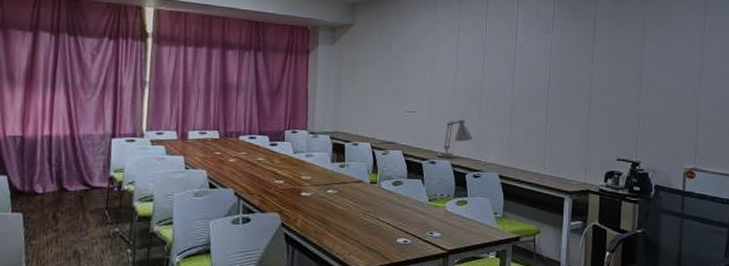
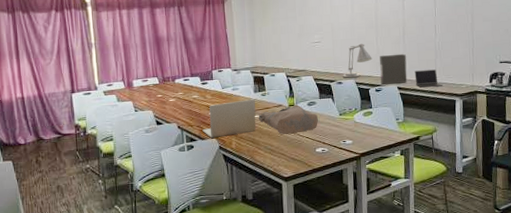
laptop: none [263,170,331,212] -> present [202,99,256,138]
tote bag: none [332,183,403,217] -> present [258,105,318,135]
binder: none [479,136,512,171] -> present [379,53,408,85]
laptop computer: none [520,158,551,181] -> present [414,69,443,88]

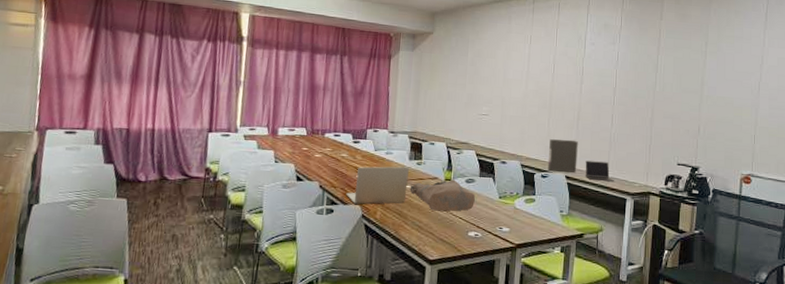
desk lamp: present [343,43,372,78] -> none [508,122,542,159]

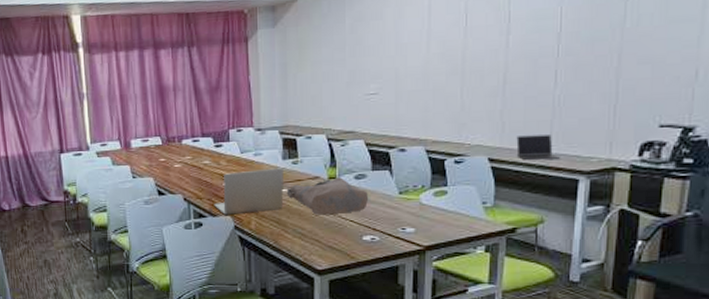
binder: present [547,139,578,173] -> none [462,111,505,155]

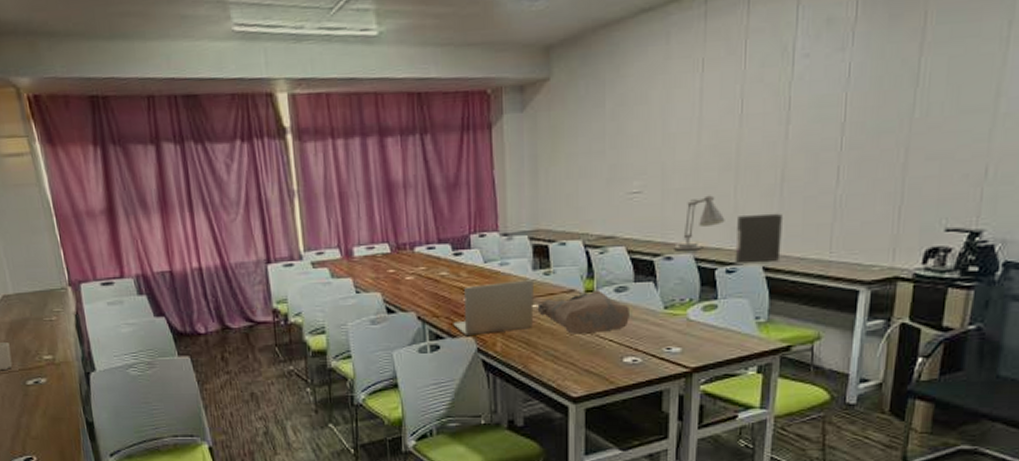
desk lamp: none [407,96,453,144] -> present [674,195,725,251]
binder: none [462,111,505,155] -> present [735,213,782,264]
laptop computer: present [516,135,560,161] -> none [793,240,840,270]

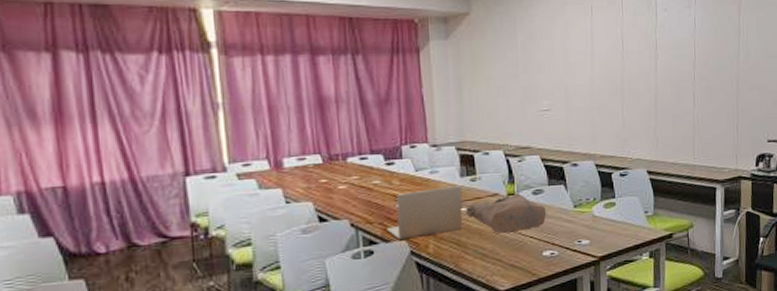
desk lamp: present [674,195,725,251] -> none [579,113,617,159]
binder: present [735,213,782,264] -> none [625,128,659,169]

